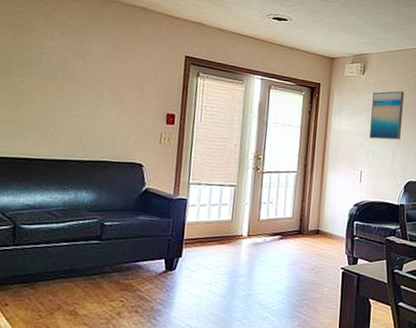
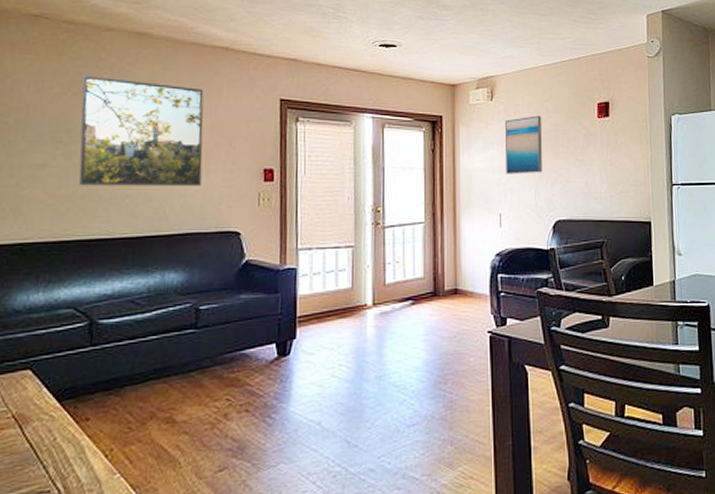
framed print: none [13,19,122,122] -> present [79,74,204,186]

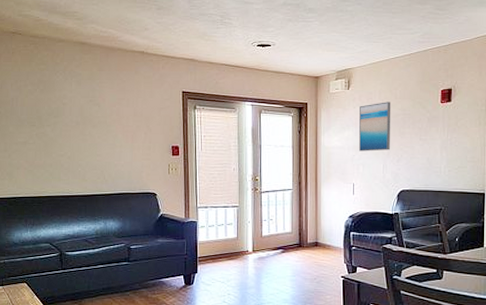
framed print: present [79,74,204,186] -> none [46,76,129,158]

